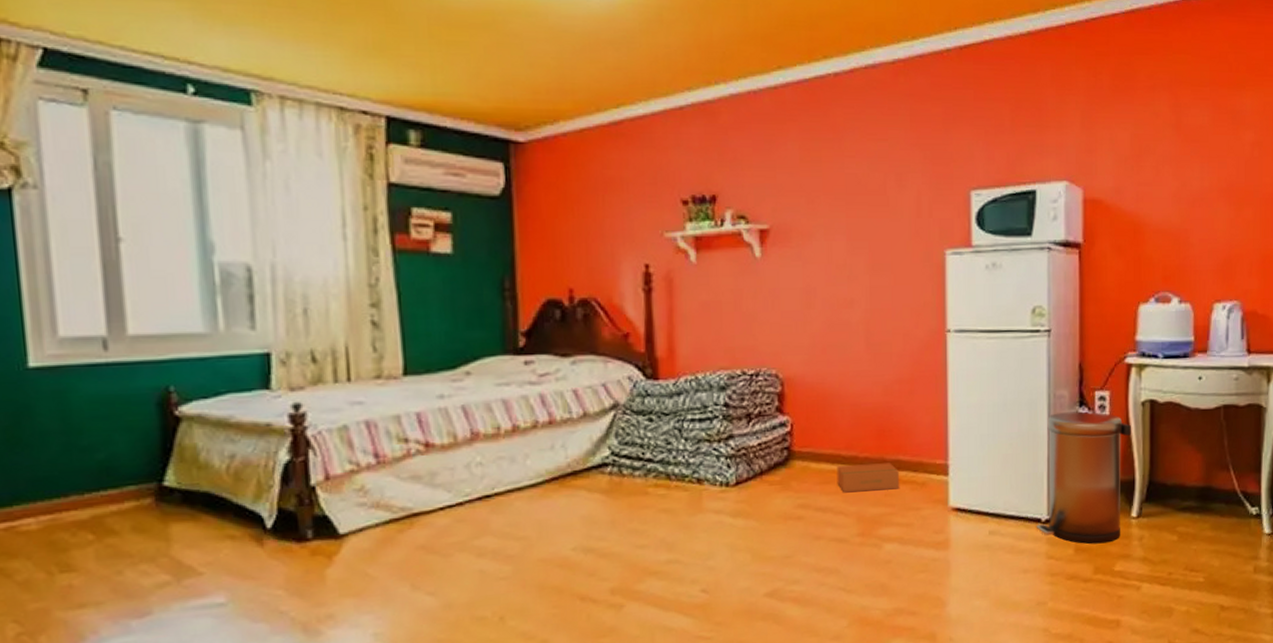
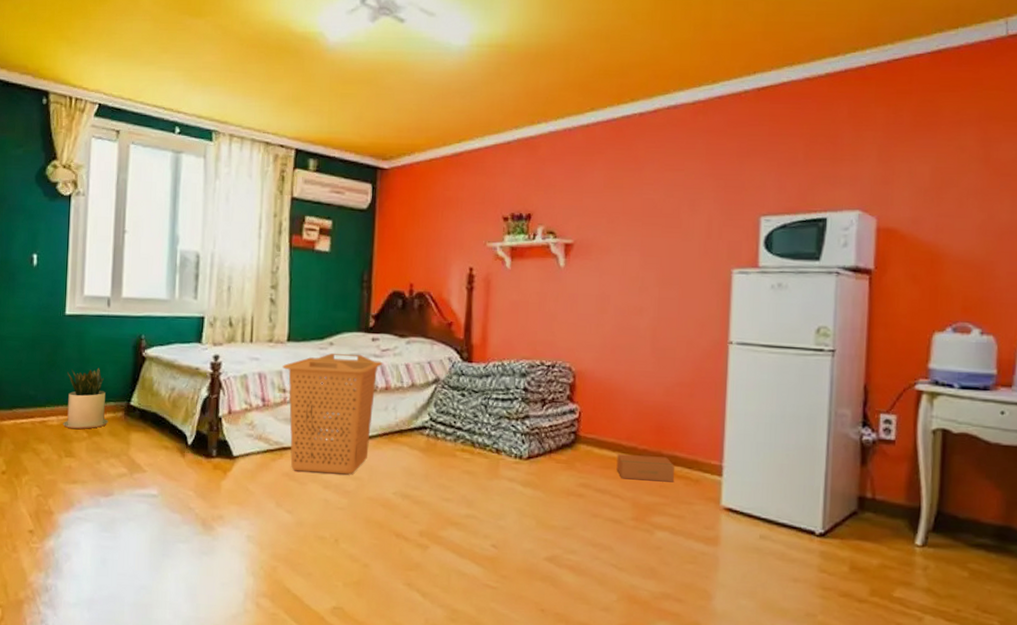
planter: none [44,439,129,532] -> present [63,368,109,430]
laundry basket: none [399,383,543,541] -> present [282,352,383,475]
pedal bin: present [1036,411,1131,544] -> none [809,430,919,567]

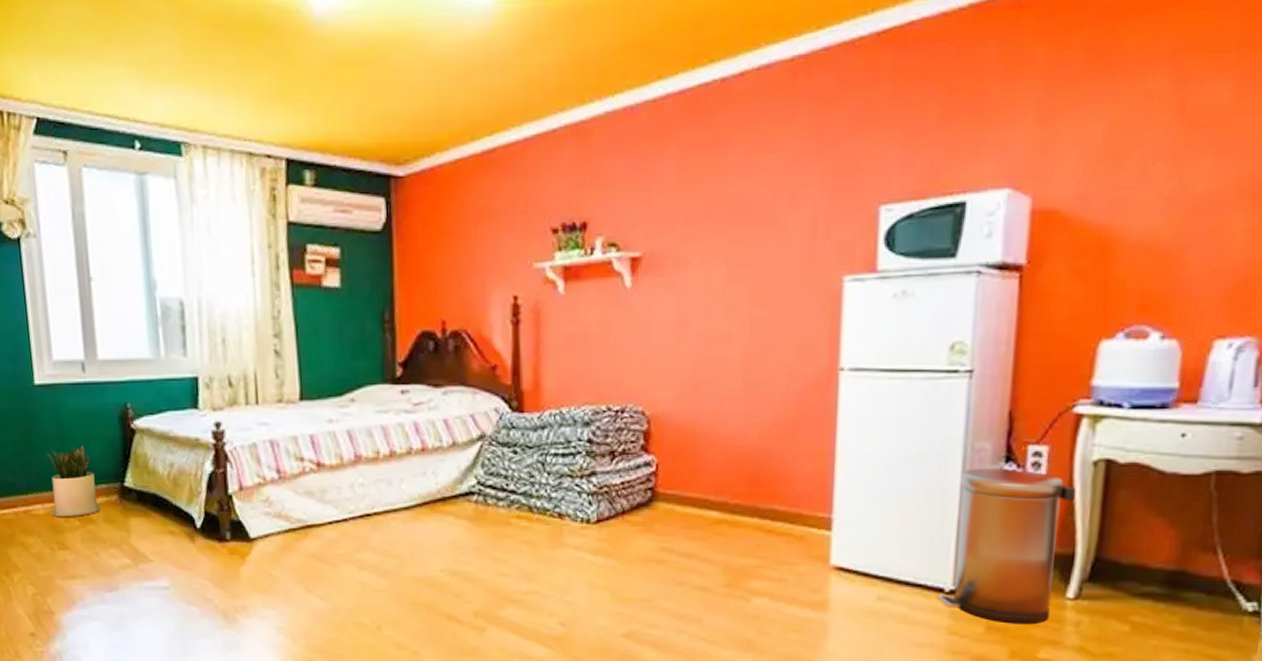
laundry basket: present [282,352,383,475] -> none [296,410,417,552]
box: present [616,454,674,482] -> none [703,511,773,541]
pedal bin: none [809,430,919,567] -> present [936,468,1075,625]

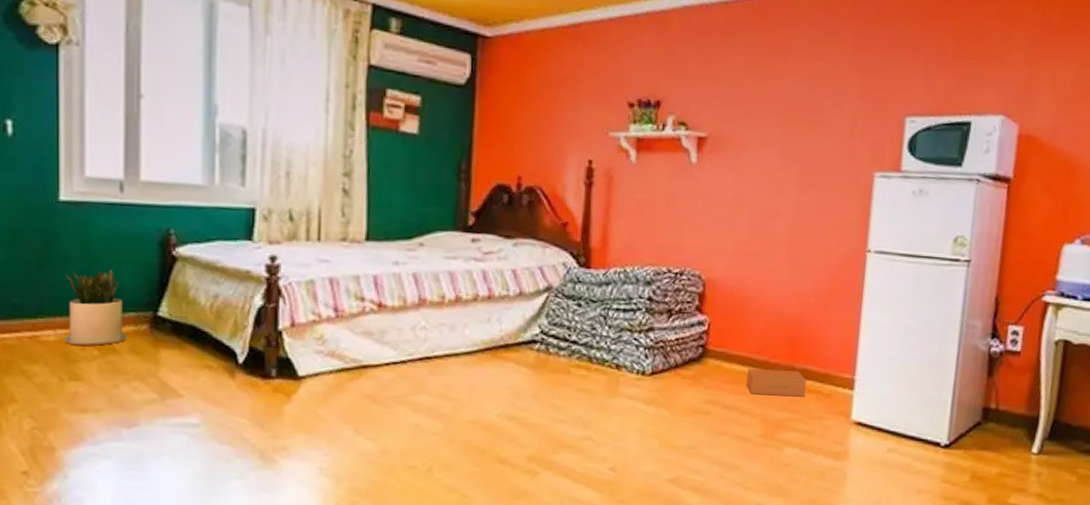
box: none [703,511,773,541] -> present [746,368,806,397]
pedal bin: present [936,468,1075,625] -> none [934,342,1042,475]

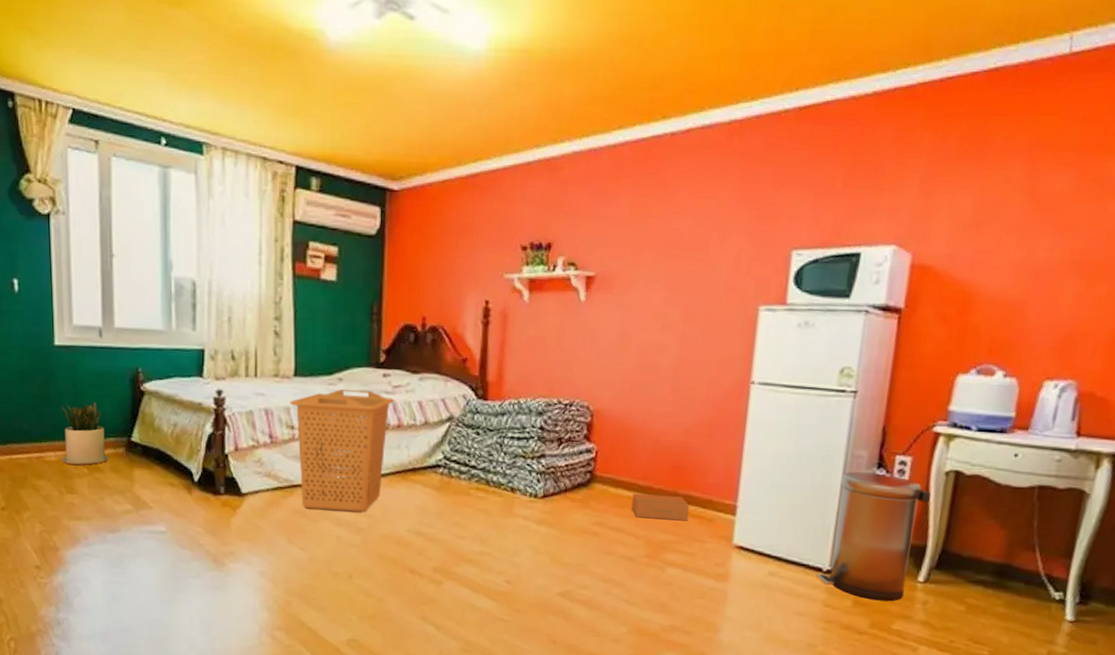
laundry basket: none [359,255,485,396] -> present [289,388,395,512]
pedal bin: none [934,342,1042,475] -> present [816,471,930,602]

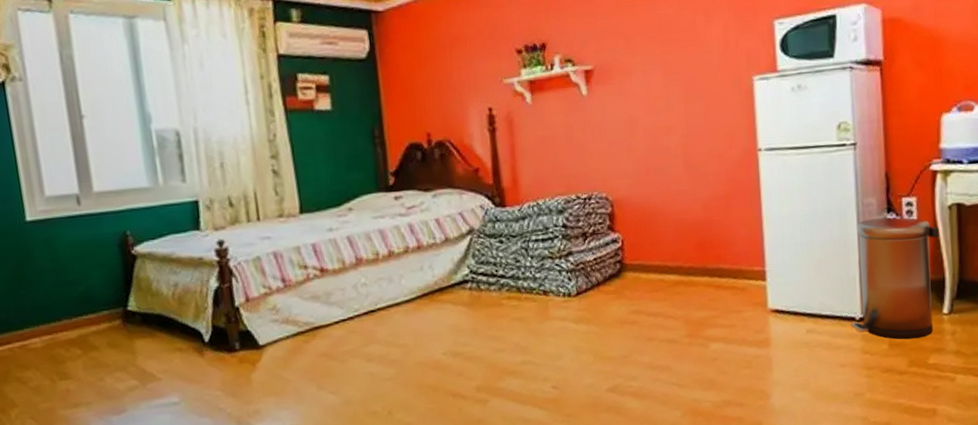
planter: present [61,402,110,466] -> none [42,275,105,348]
laundry basket: present [289,388,395,512] -> none [298,215,411,350]
box: present [631,493,689,521] -> none [664,271,721,299]

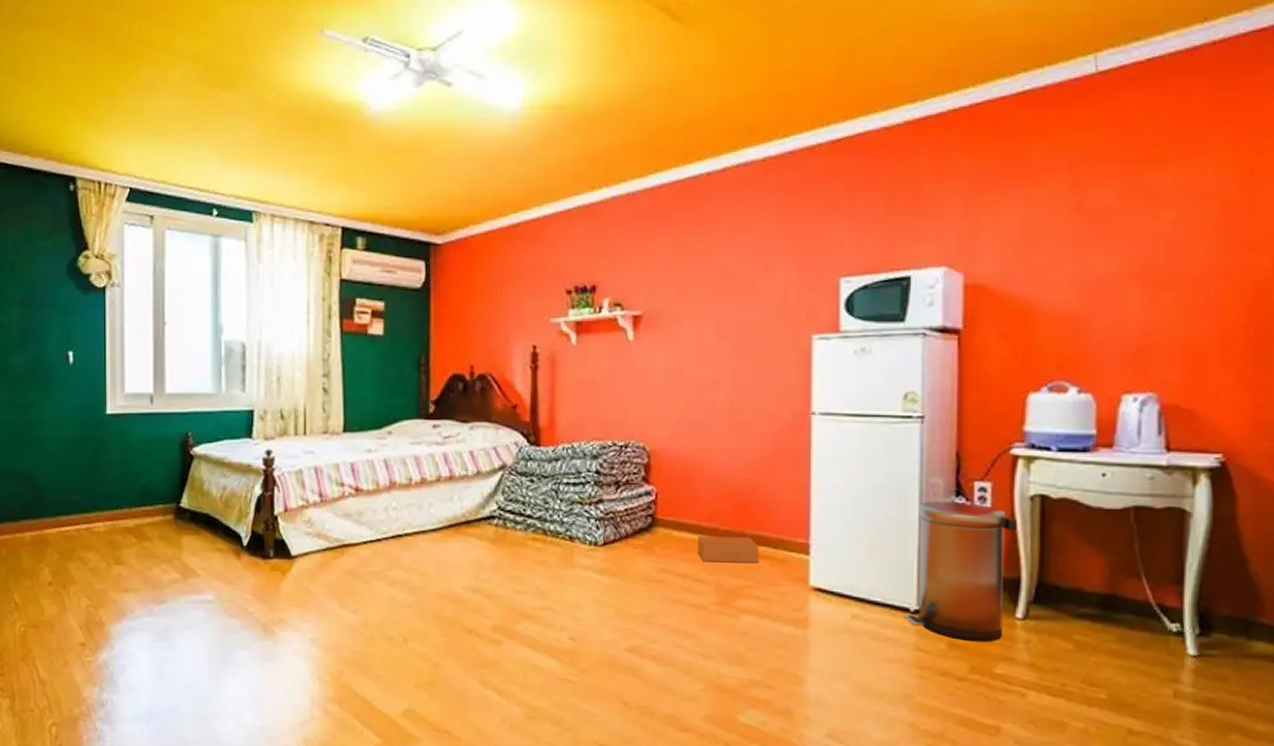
box: none [664,271,721,299] -> present [697,536,758,563]

